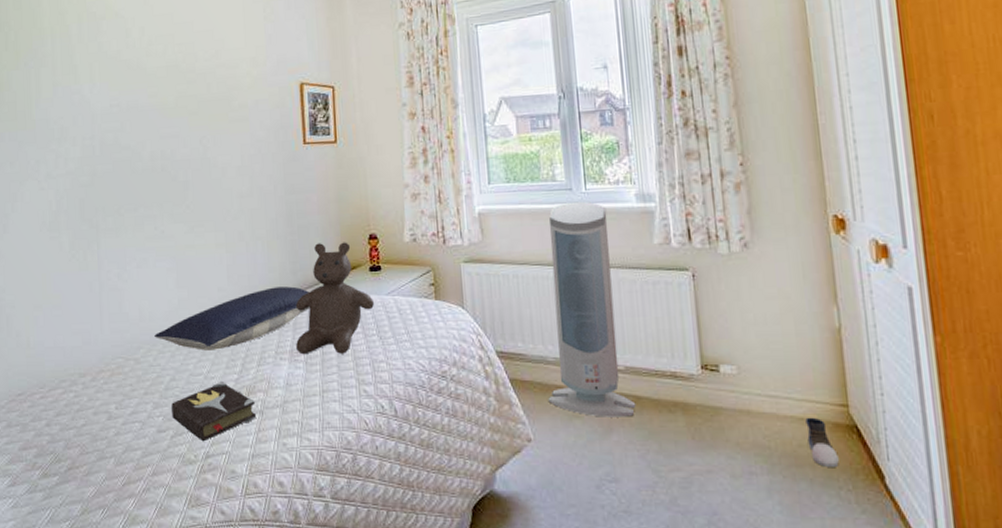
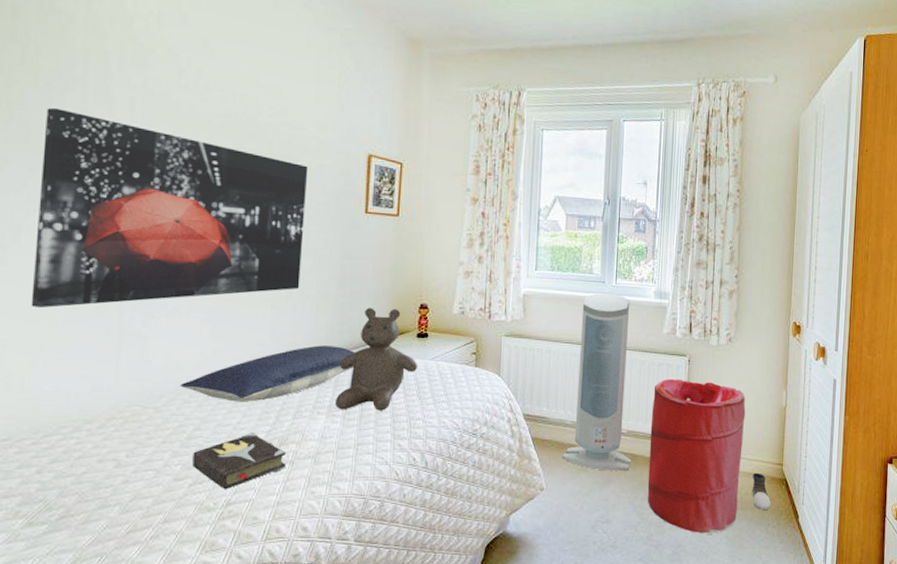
wall art: none [27,84,250,270] -> present [31,107,309,309]
laundry hamper: none [651,299,791,499] -> present [647,378,746,534]

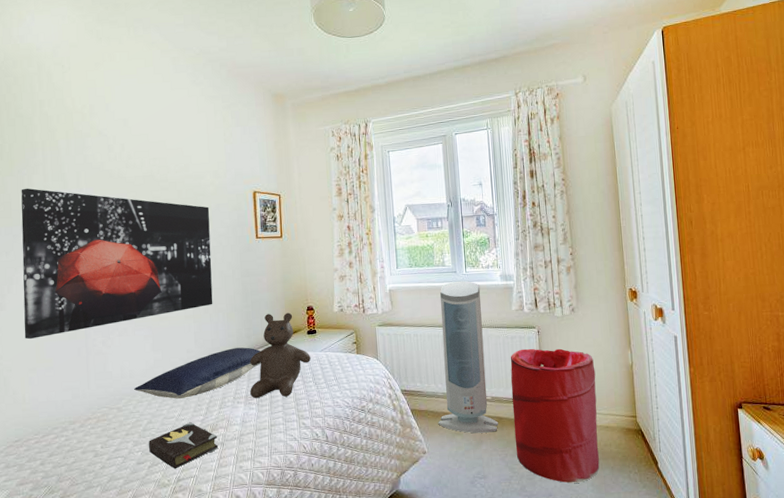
shoe: present [752,472,771,511] -> none [609,425,630,459]

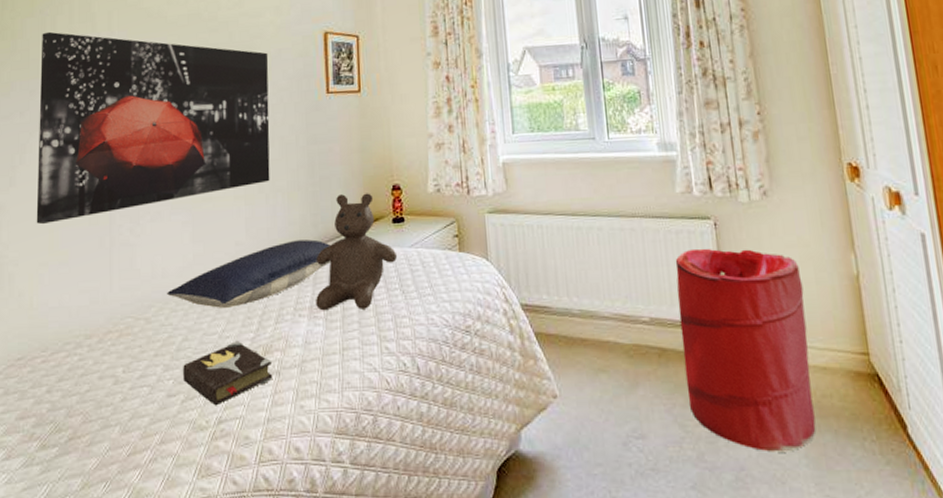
air purifier: present [438,280,499,433] -> none [573,150,662,371]

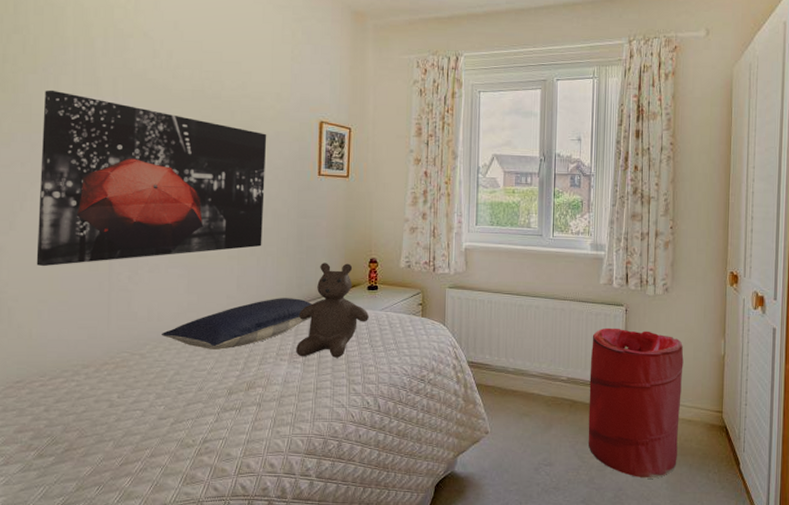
hardback book: present [183,341,273,406] -> none [174,377,255,429]

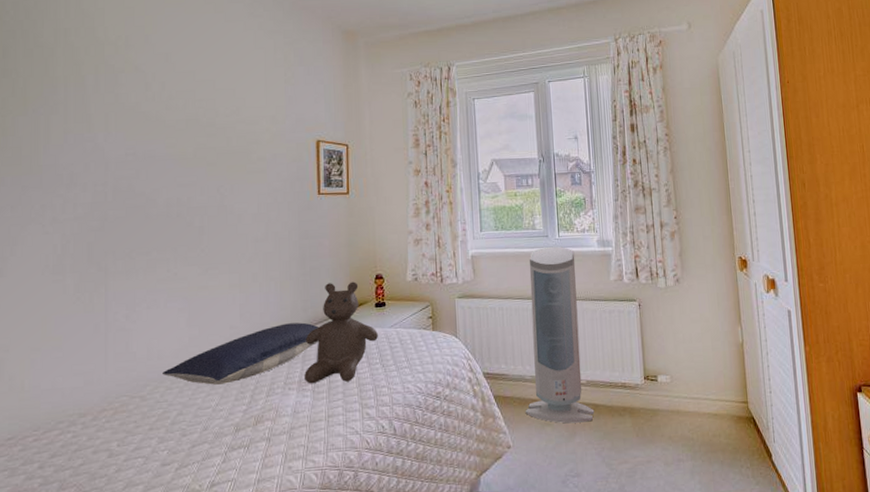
wall art: present [36,90,267,267] -> none [28,130,264,313]
air purifier: none [505,245,572,416] -> present [525,246,595,424]
laundry hamper: present [588,327,684,479] -> none [608,324,708,481]

